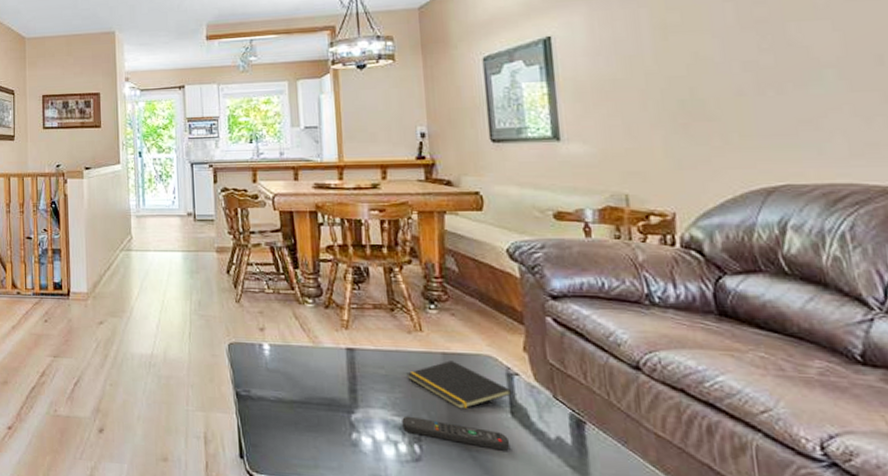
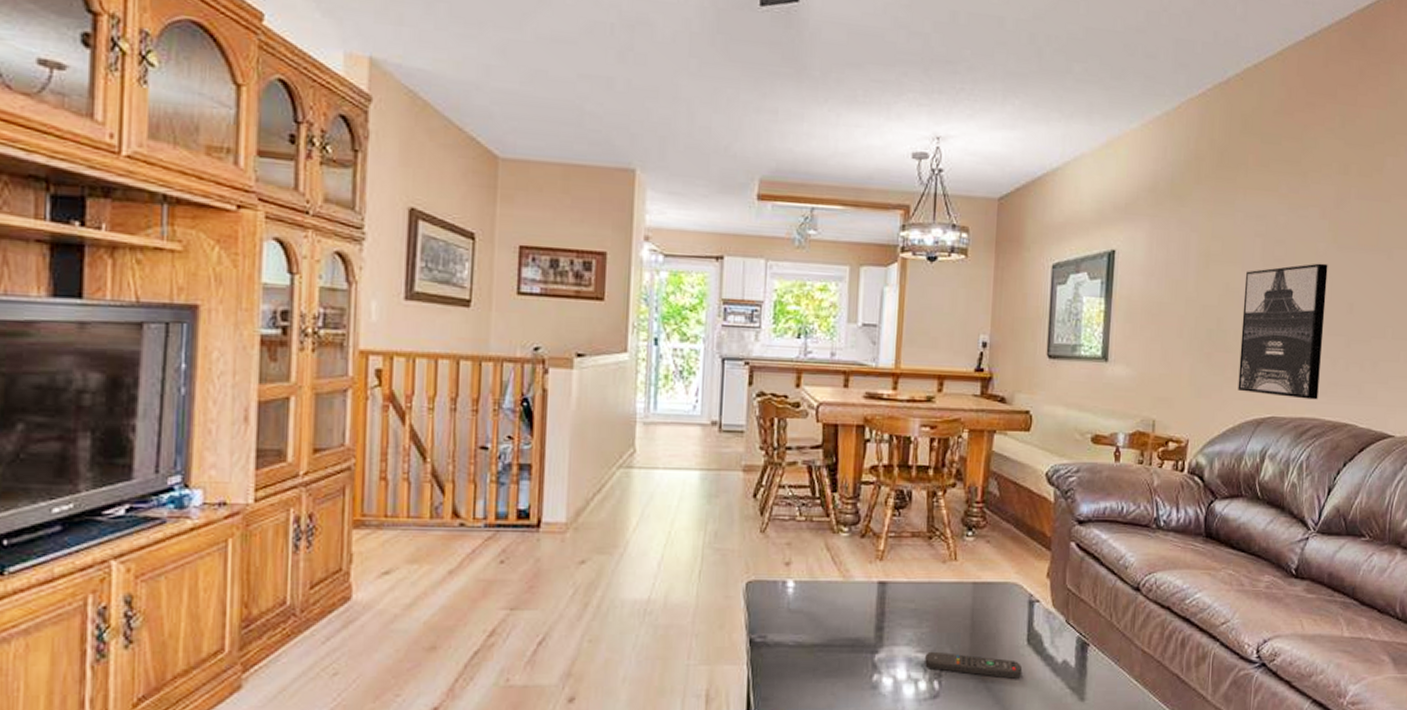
notepad: present [406,360,513,409] -> none [935,590,1032,640]
wall art: none [718,16,852,164] -> present [1238,263,1328,400]

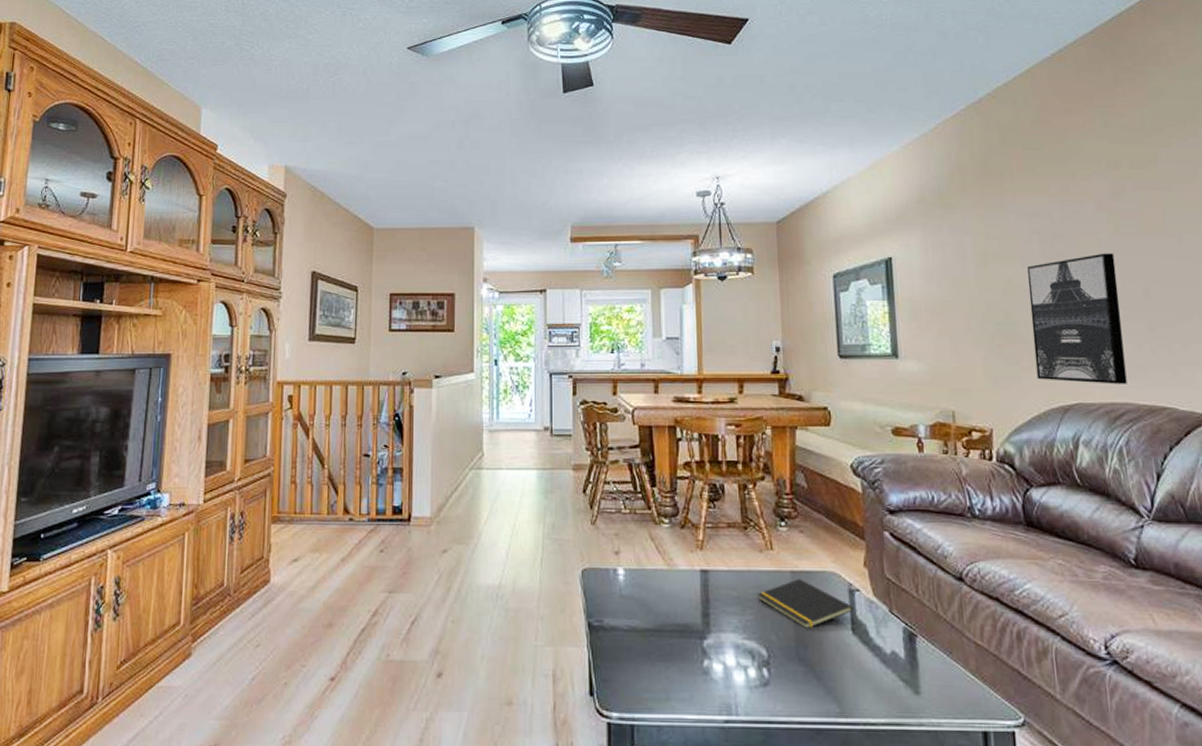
remote control: present [925,651,1023,679] -> none [752,638,851,669]
notepad: none [935,590,1032,640] -> present [757,579,854,629]

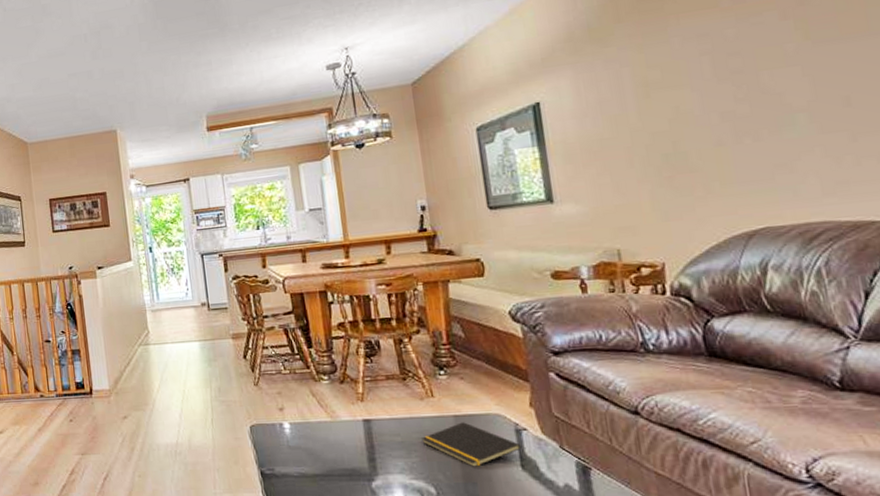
wall art: present [1027,253,1127,384] -> none [697,62,825,208]

